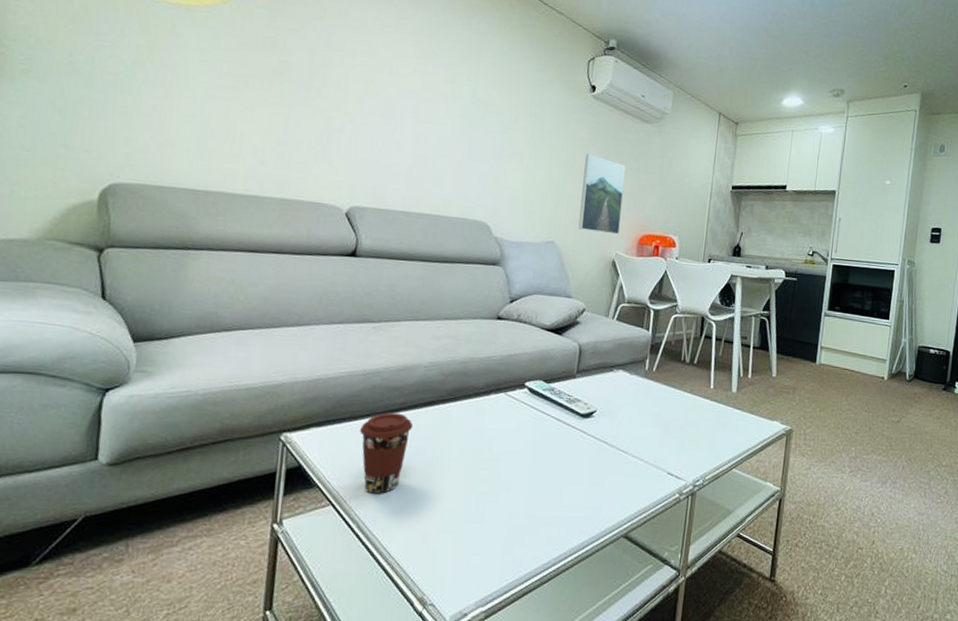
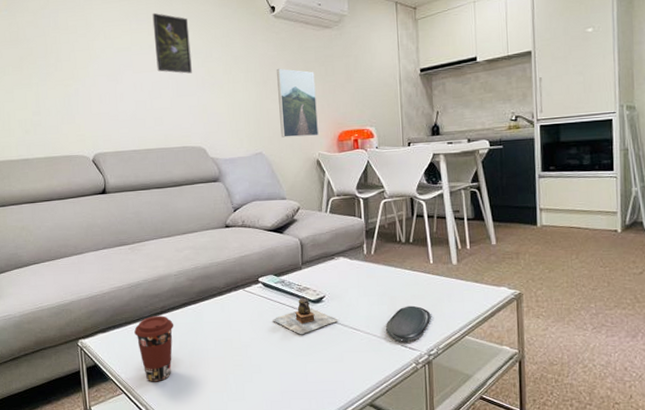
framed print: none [448,58,496,137] -> present [152,12,192,74]
teapot: none [533,408,606,452] -> present [273,296,339,335]
oval tray: none [654,431,703,470] -> present [385,305,431,342]

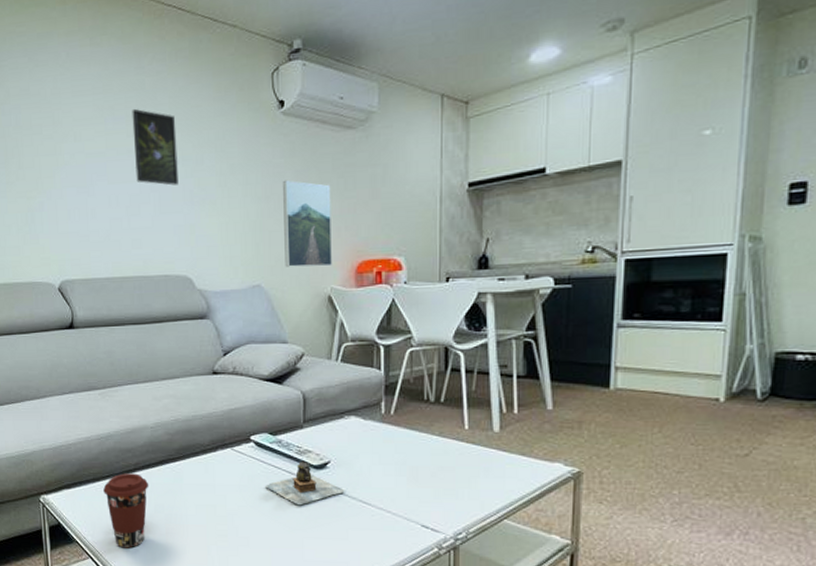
oval tray: present [385,305,431,342] -> none [402,479,461,522]

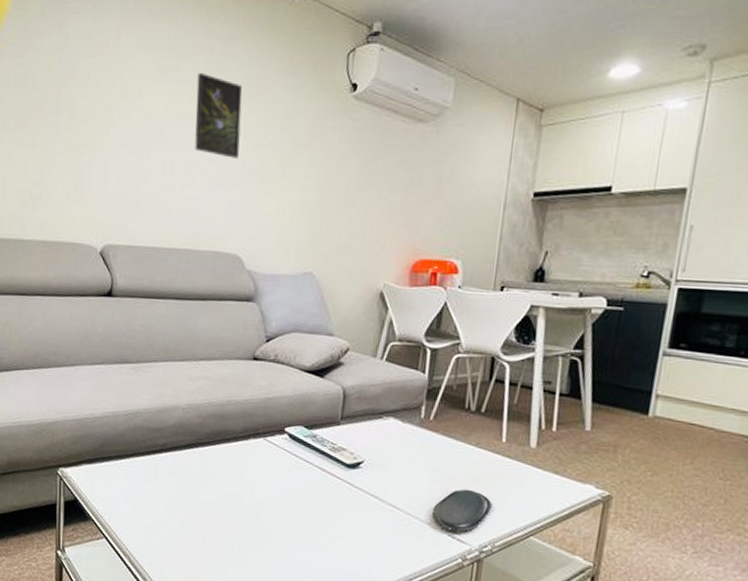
coffee cup: present [103,473,149,548] -> none [126,453,175,532]
teapot: present [265,460,345,506] -> none [295,457,376,504]
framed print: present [283,179,332,267] -> none [339,167,395,262]
oval tray: none [402,479,461,522] -> present [431,489,492,532]

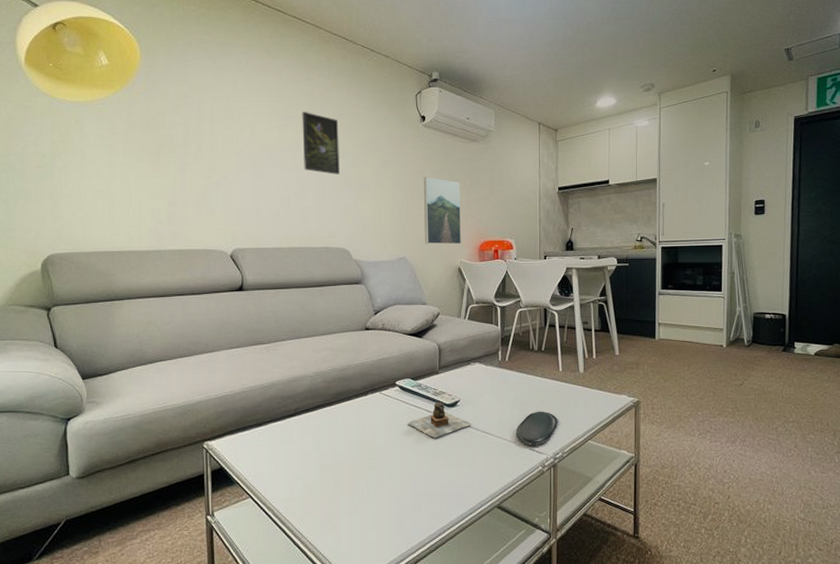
teapot: none [295,457,376,504] -> present [408,400,472,438]
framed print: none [339,167,395,262] -> present [424,176,461,245]

